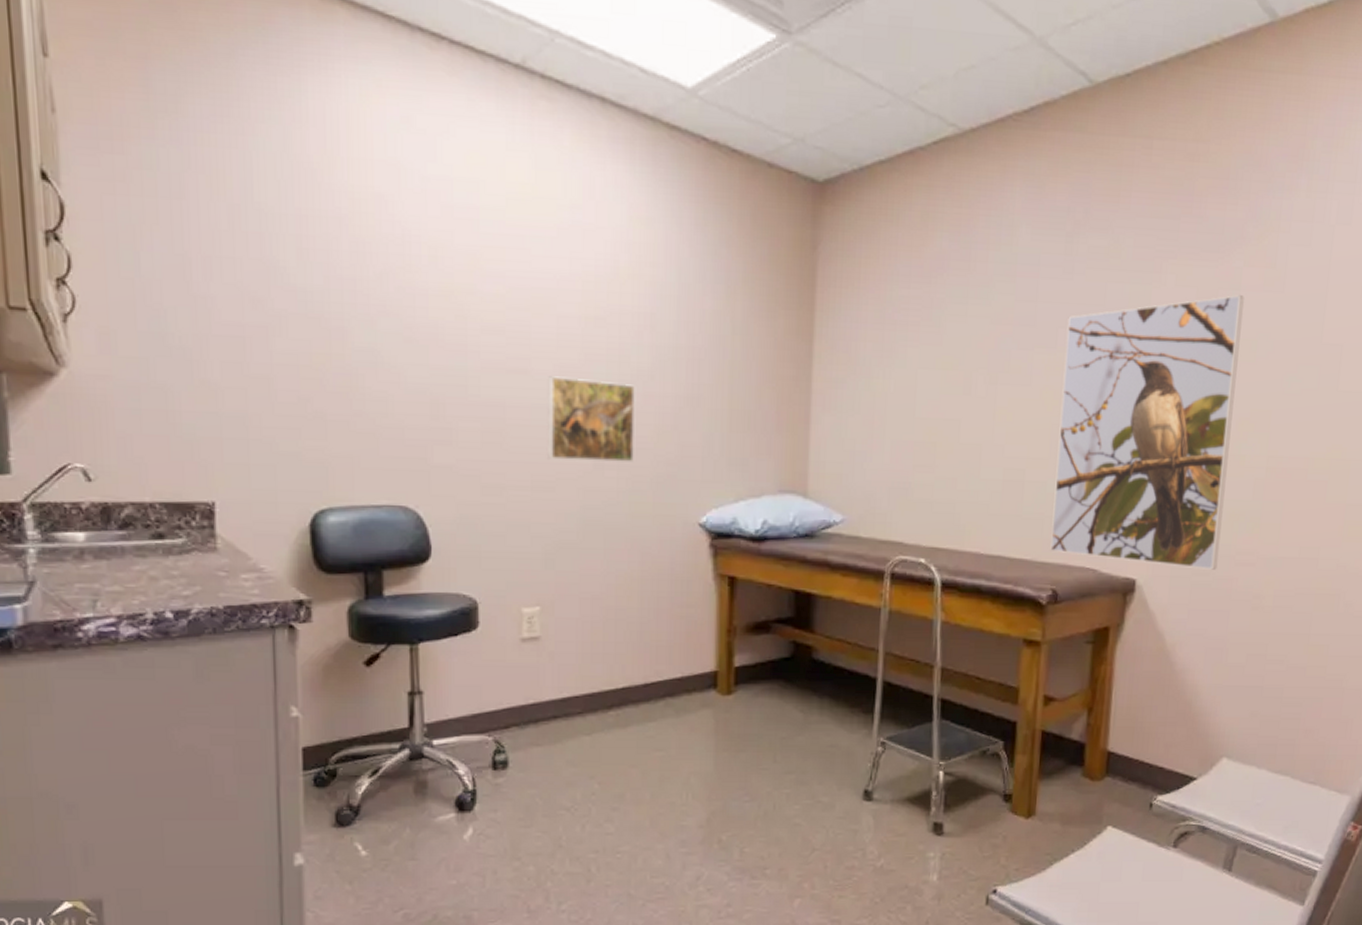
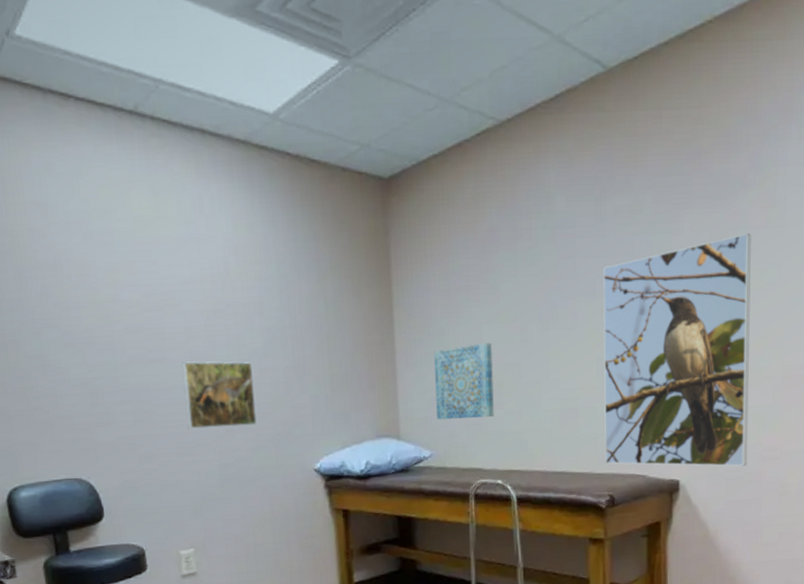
wall art: none [854,391,928,482] -> present [434,343,494,420]

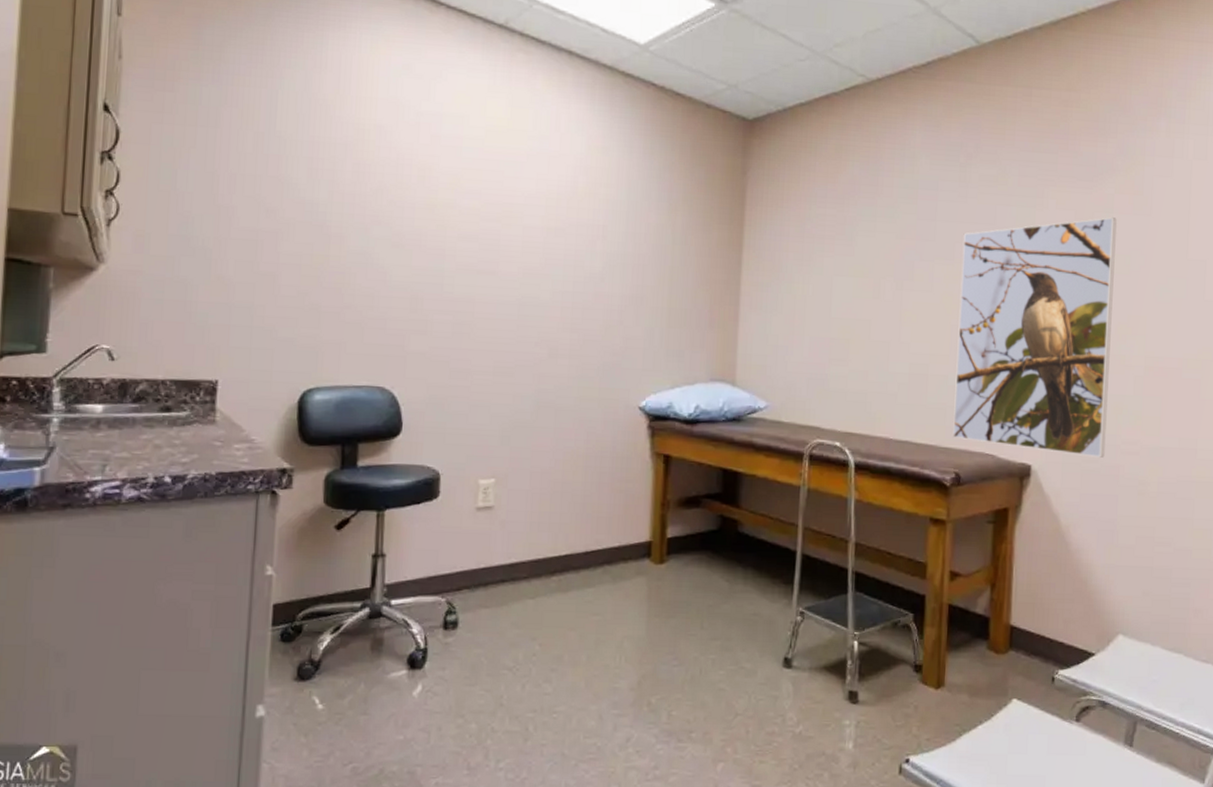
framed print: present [182,361,257,430] -> none [509,277,587,353]
wall art: present [434,343,494,420] -> none [777,295,842,374]

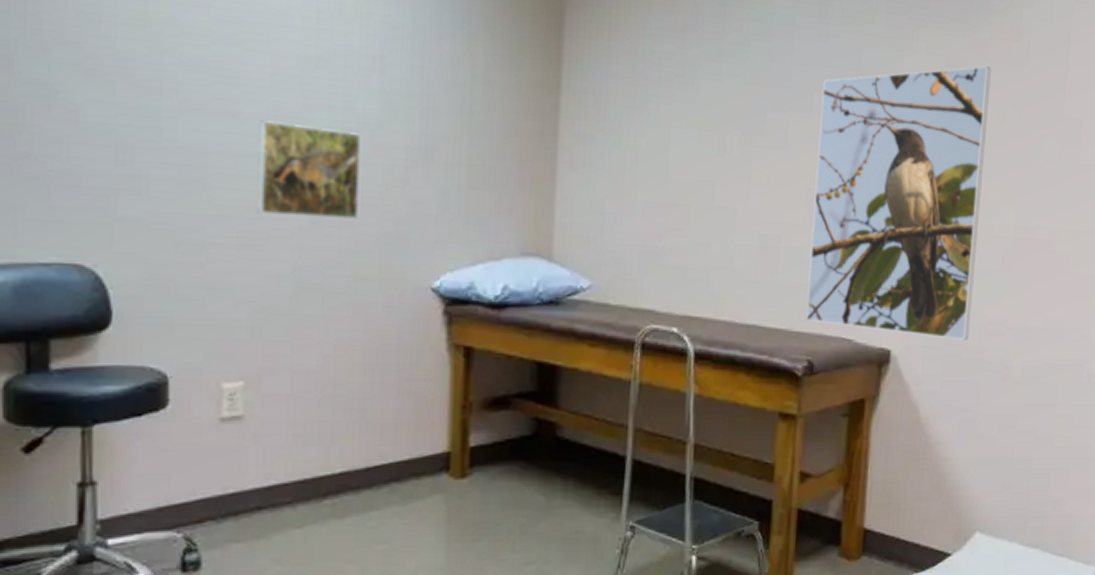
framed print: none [509,277,587,353] -> present [256,120,361,220]

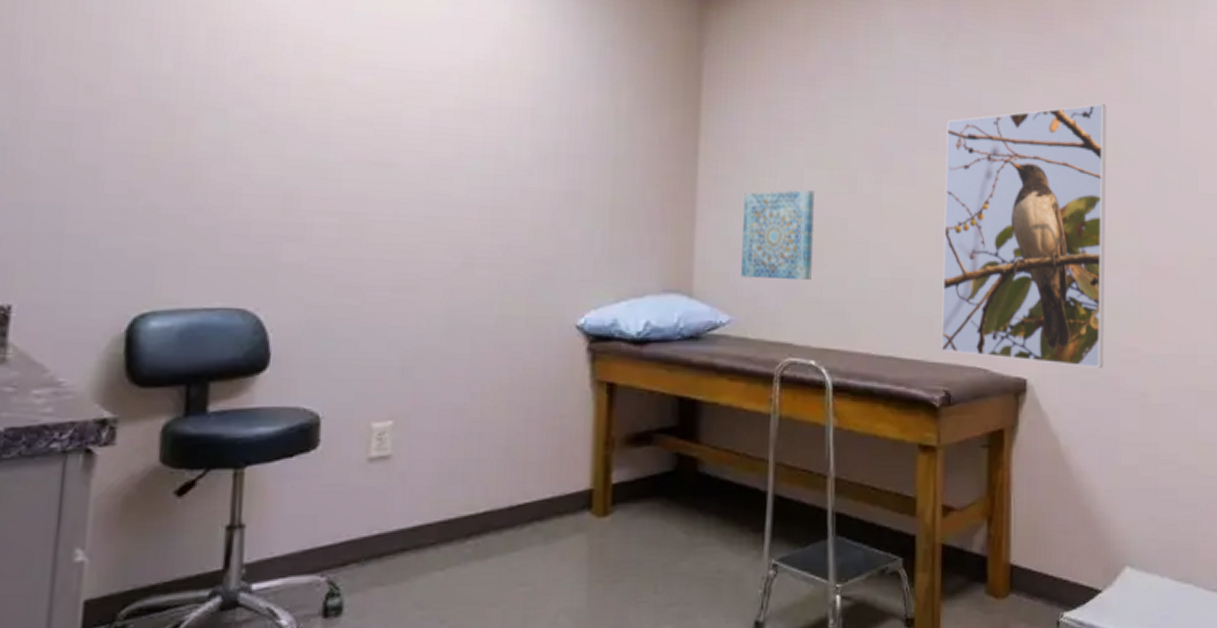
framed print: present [256,120,361,220] -> none [412,170,512,262]
wall art: none [603,151,681,247] -> present [741,190,814,281]

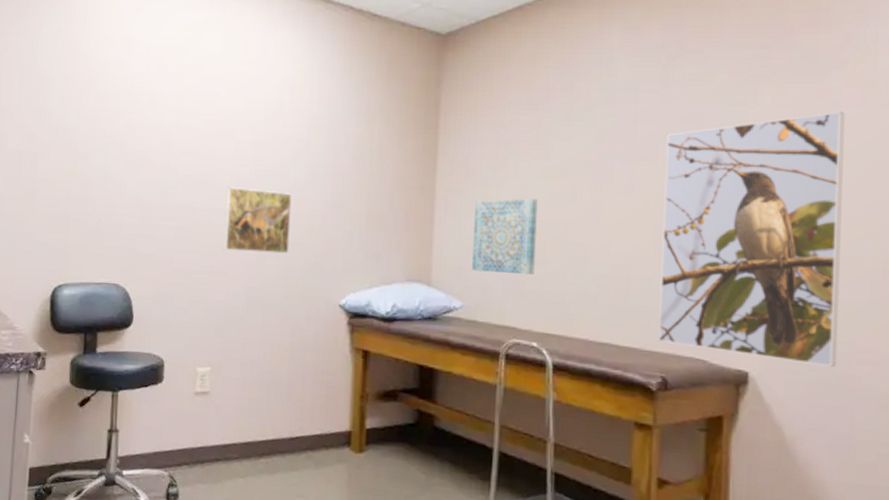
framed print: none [412,170,512,262] -> present [223,187,292,255]

